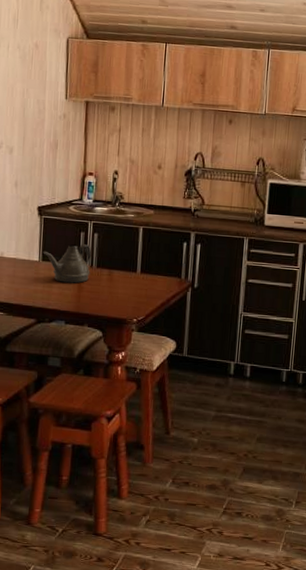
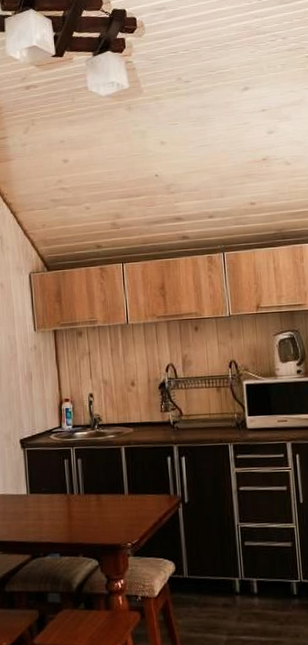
teapot: present [43,244,92,284] -> none [30,471,79,514]

